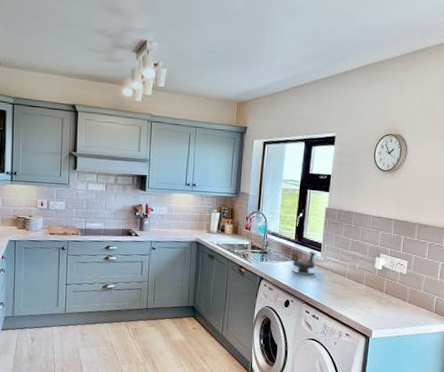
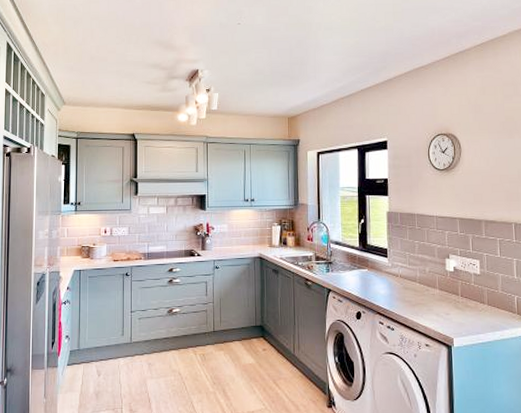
teapot: present [291,251,318,275] -> none [357,258,384,283]

